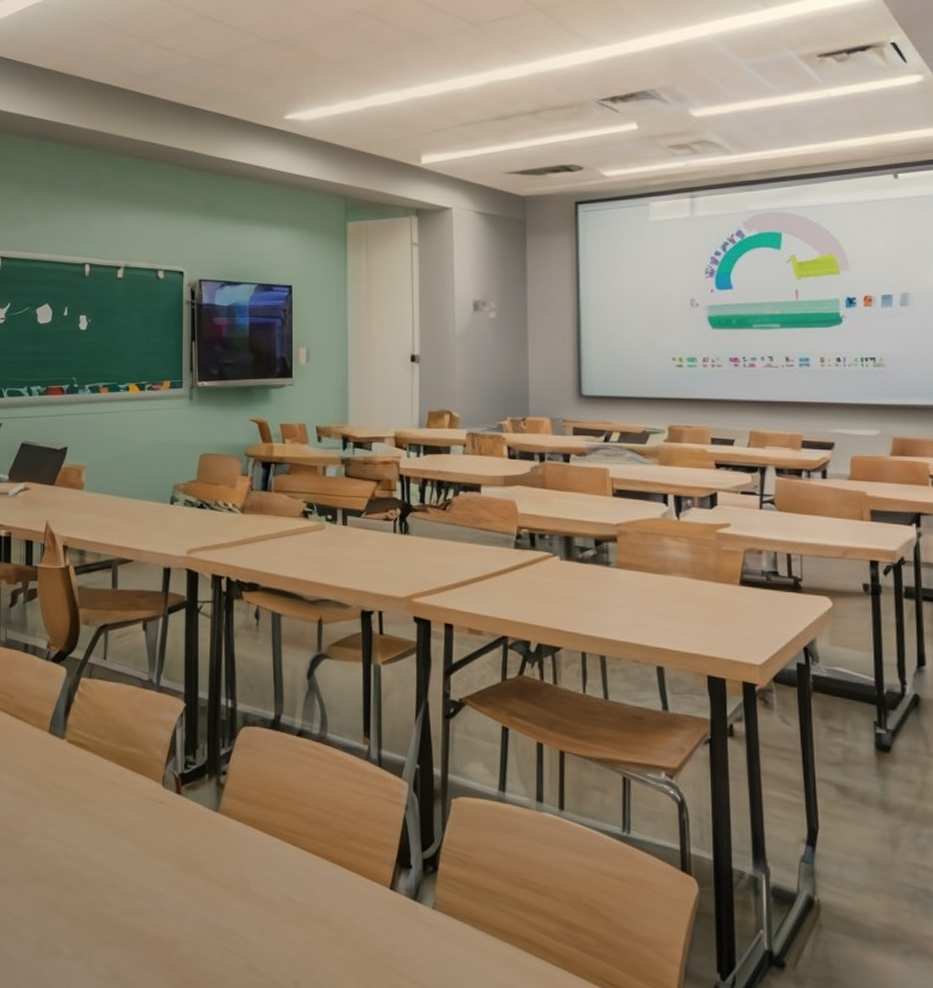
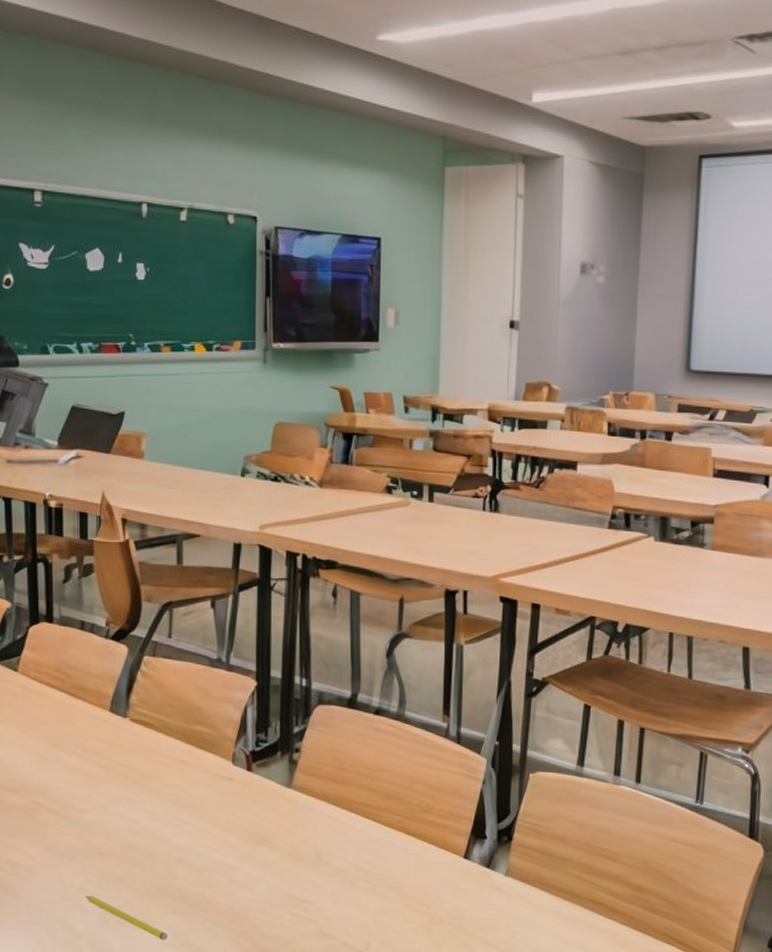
pencil: none [22,922,101,974] -> present [85,895,168,941]

